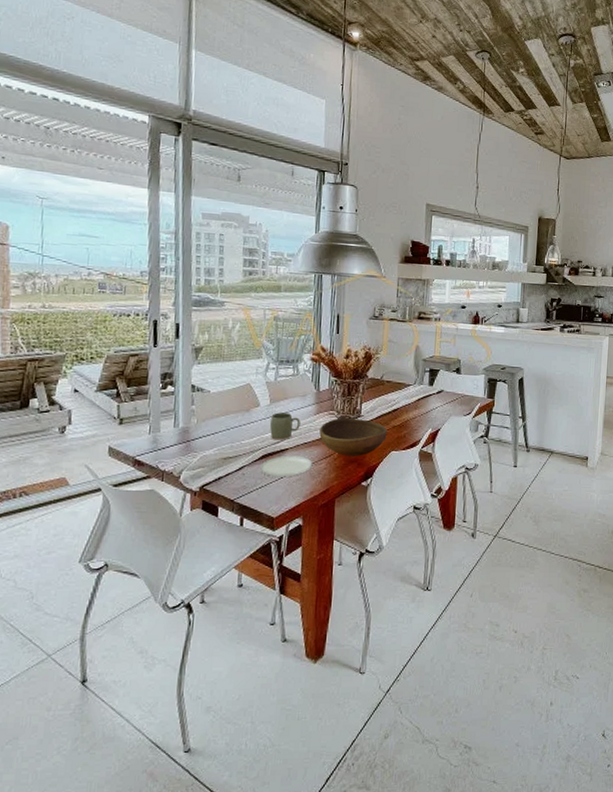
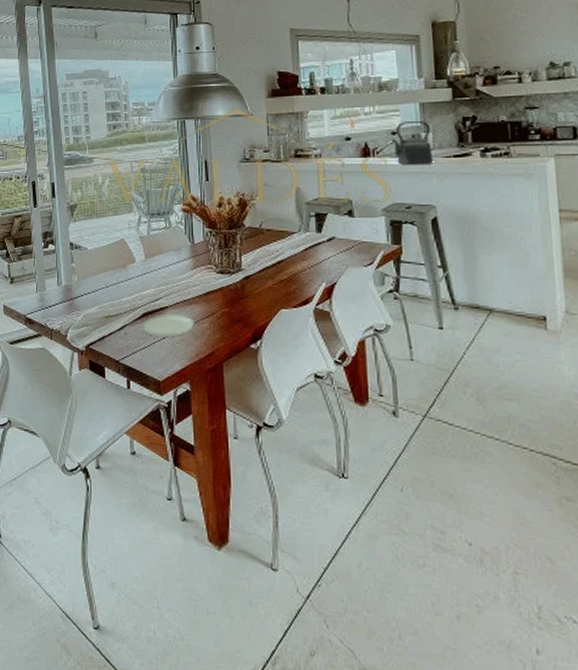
mug: present [269,412,300,440] -> none [146,268,178,298]
bowl: present [319,418,387,456] -> none [198,272,273,315]
kettle: none [497,297,527,334] -> present [391,121,434,164]

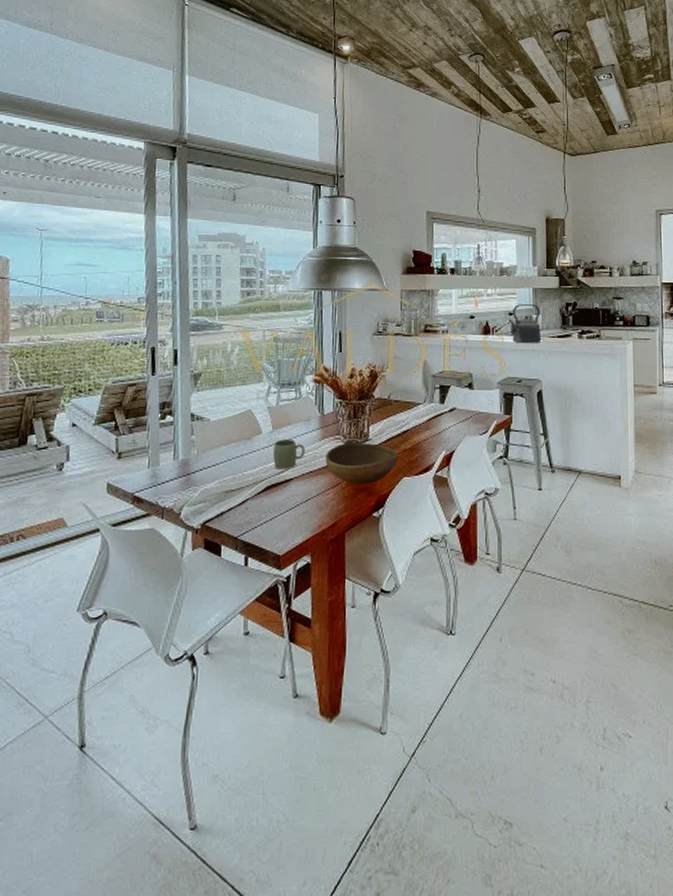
plate: present [140,313,195,338] -> none [263,486,320,510]
mug: none [146,268,178,298] -> present [272,439,305,470]
bowl: none [198,272,273,315] -> present [325,443,398,484]

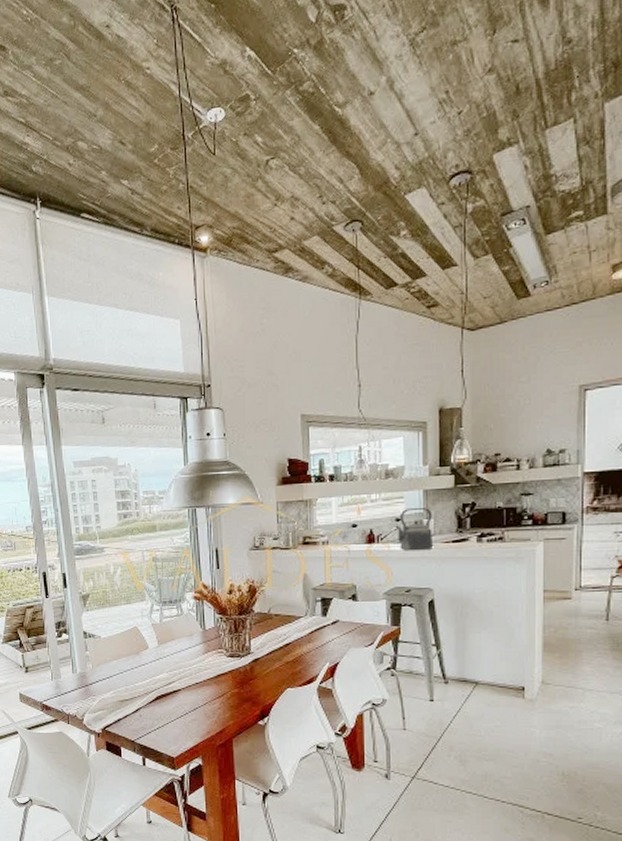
mug: present [272,439,305,470] -> none [160,654,190,681]
bowl: present [325,443,398,484] -> none [210,656,280,695]

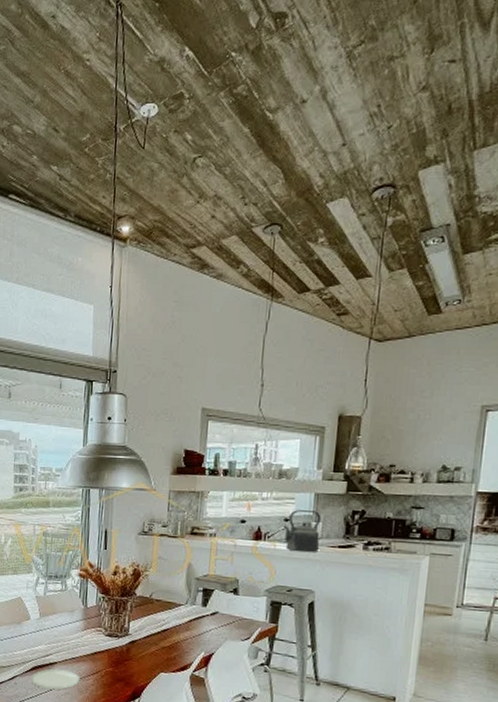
plate: none [154,696,207,718] -> present [30,669,81,690]

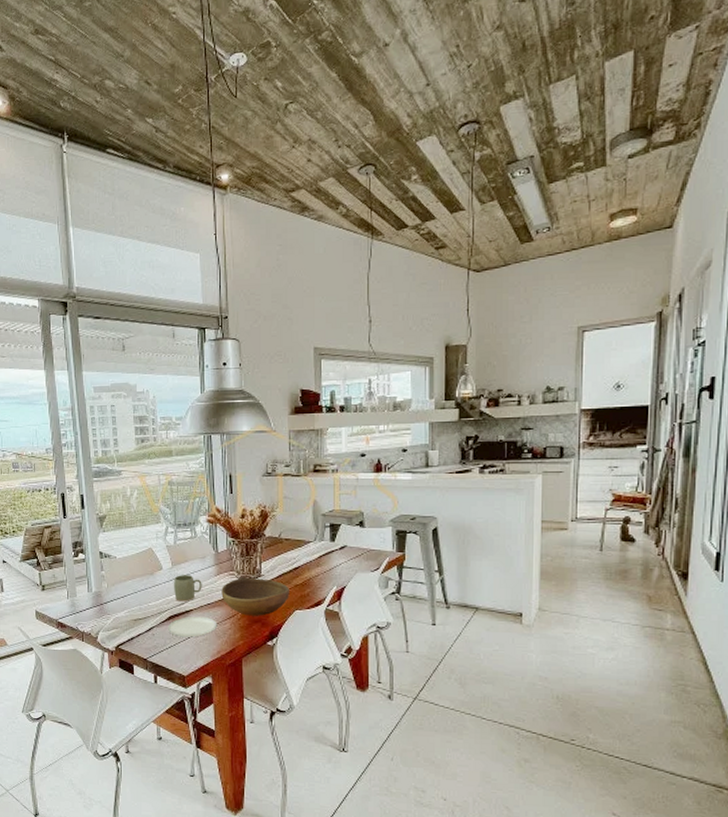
mug: none [39,626,69,654] -> present [173,575,202,602]
bowl: none [87,635,156,676] -> present [221,578,289,616]
kettle: present [283,510,321,552] -> none [402,440,438,479]

